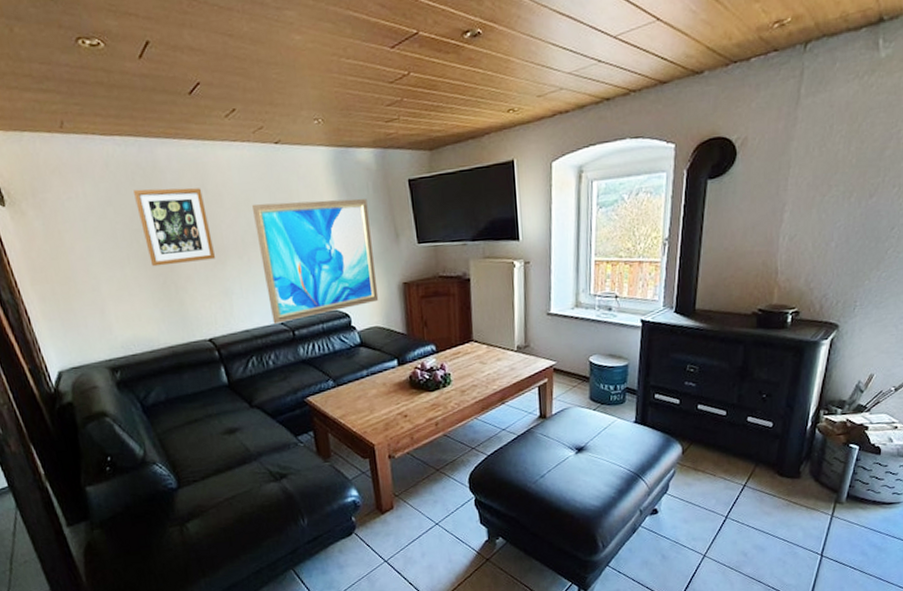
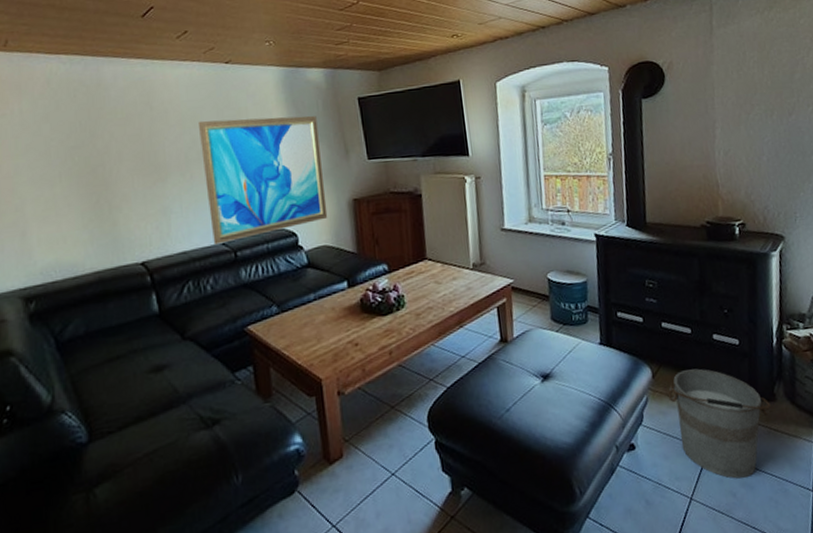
wall art: present [134,187,215,267] -> none [74,105,155,185]
bucket: none [695,447,794,542] -> present [668,368,771,479]

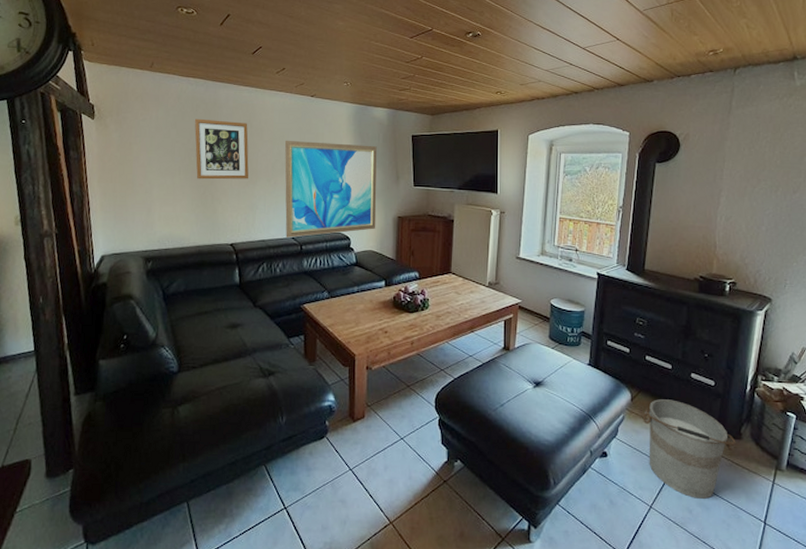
wall art: none [74,105,155,185] -> present [195,118,249,180]

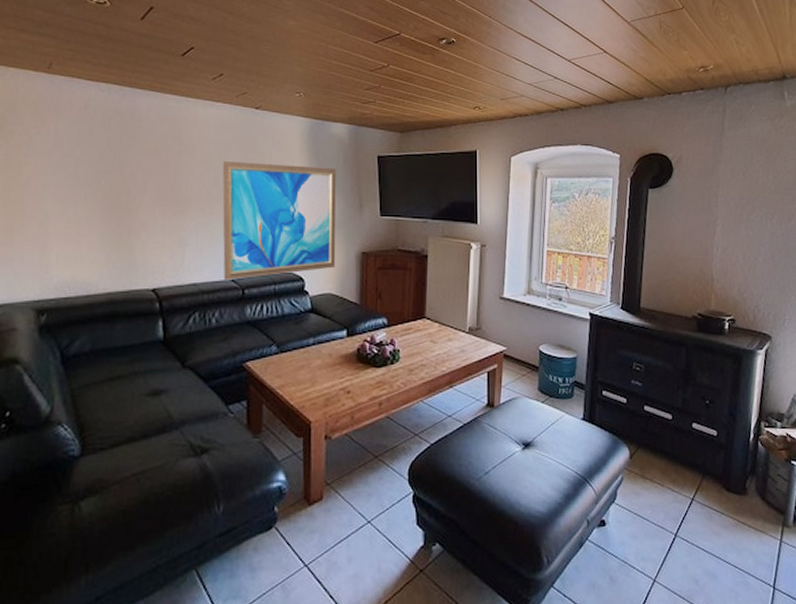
wall art: present [195,118,249,180] -> none [106,133,177,209]
bucket: present [642,399,736,499] -> none [642,454,741,566]

